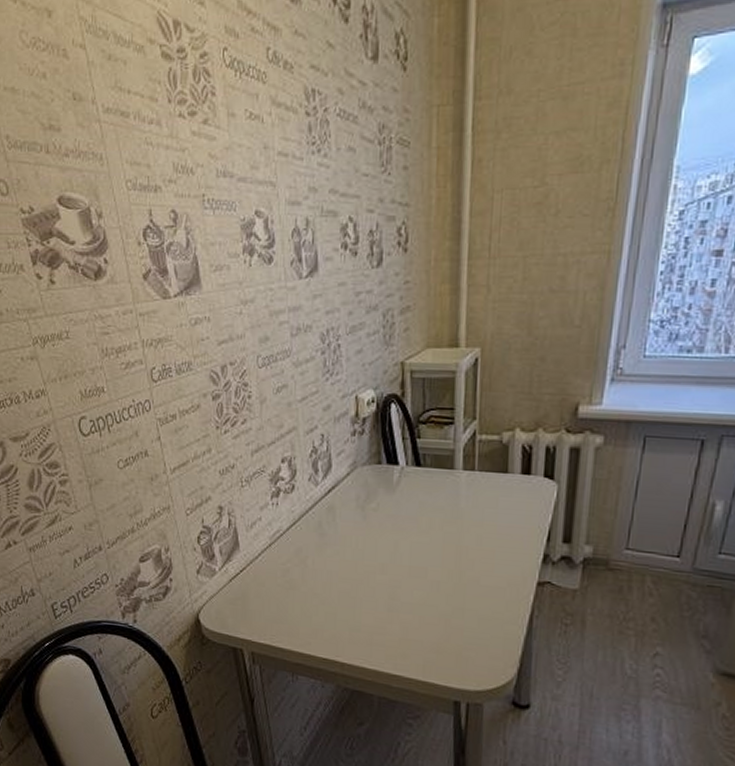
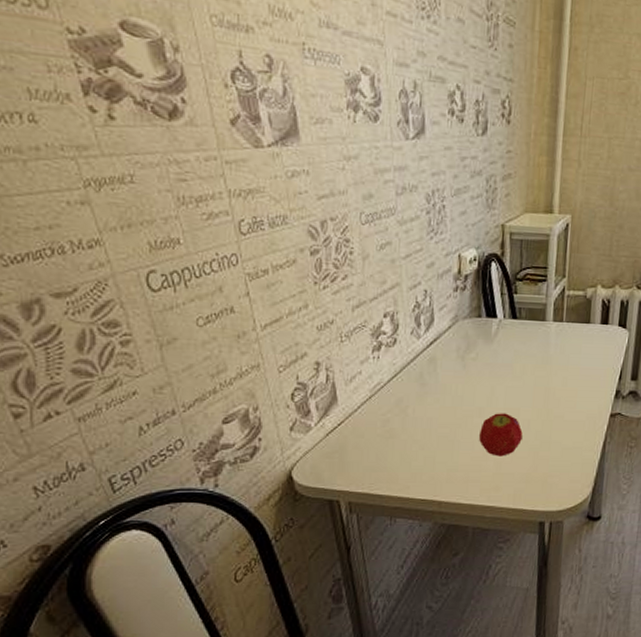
fruit: none [383,571,431,621] -> present [479,413,523,457]

